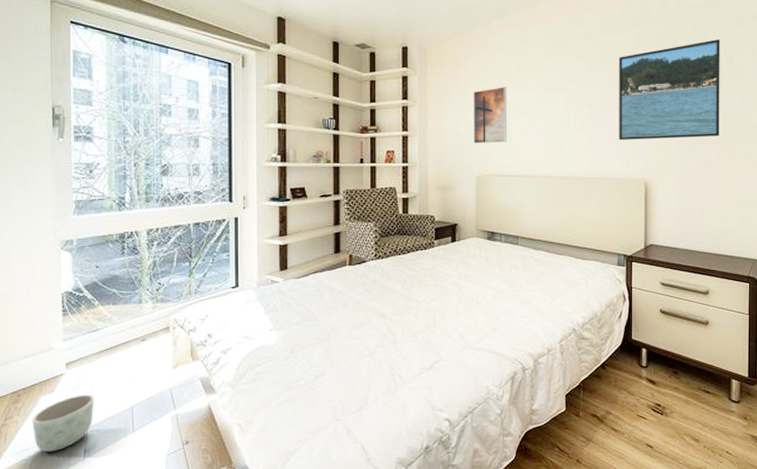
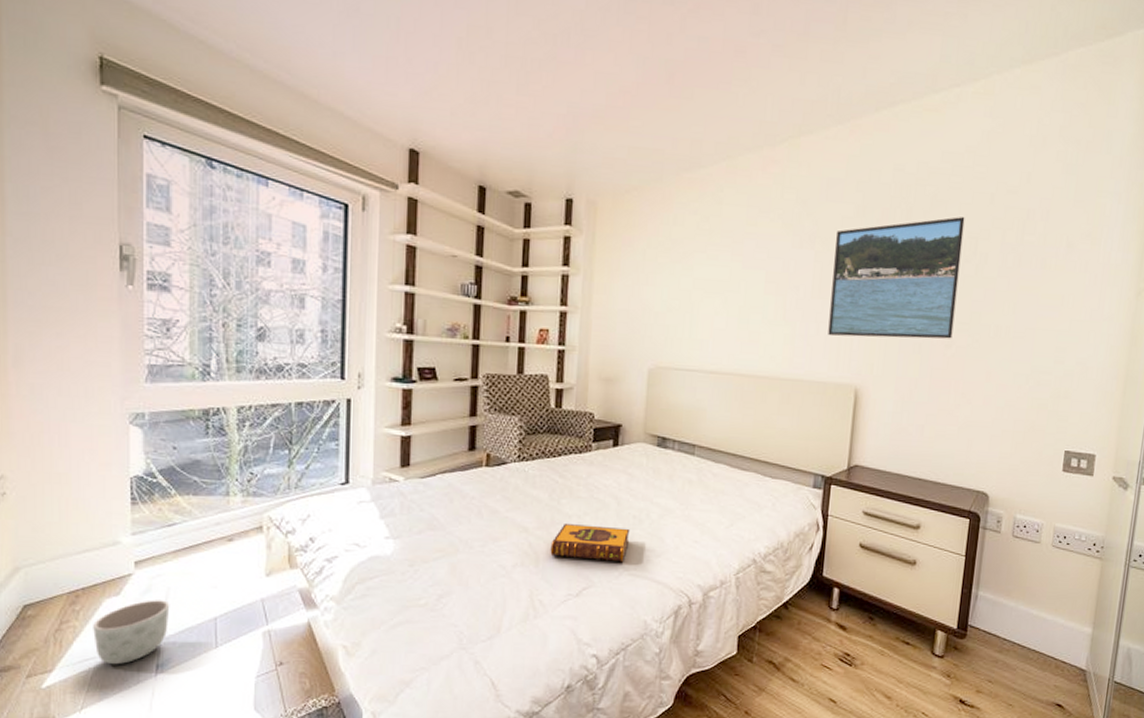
hardback book: none [405,308,470,338] -> present [550,524,630,563]
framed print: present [473,87,507,144] -> none [647,258,694,329]

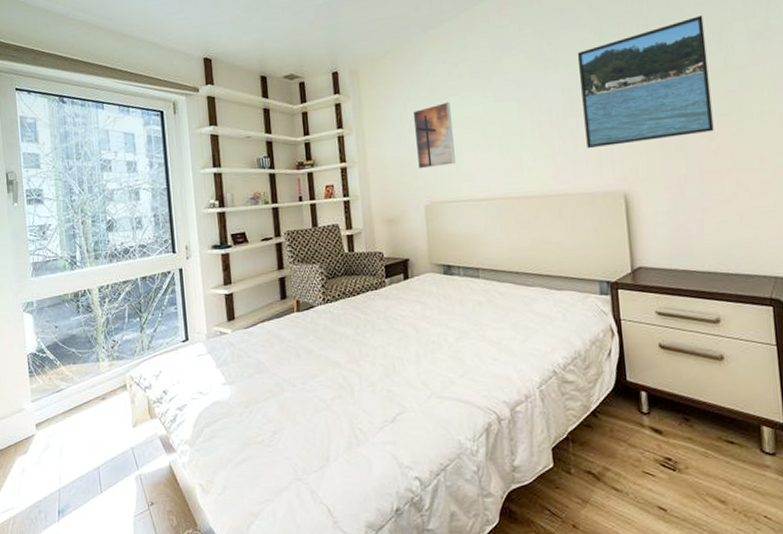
planter: present [93,600,170,665] -> none [10,455,64,514]
hardback book: present [550,524,630,563] -> none [362,353,433,386]
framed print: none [647,258,694,329] -> present [412,102,456,169]

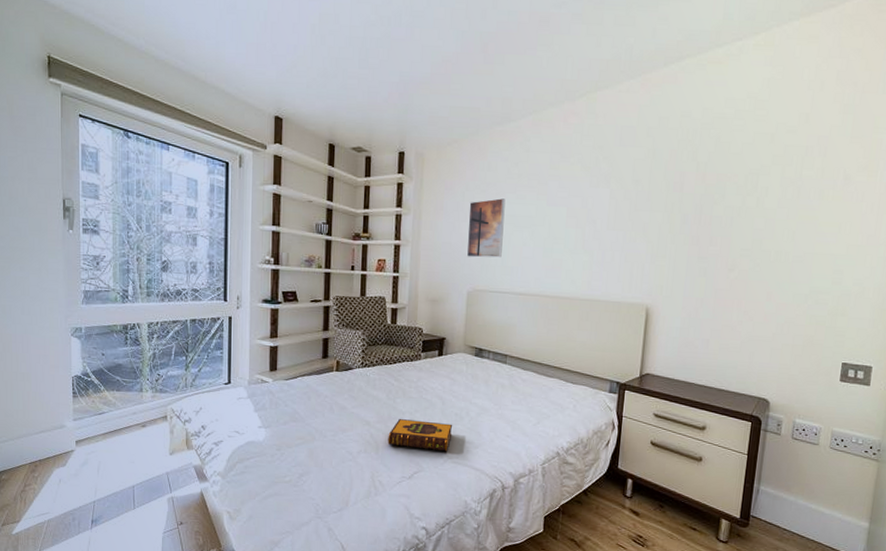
hardback book: none [362,353,433,386] -> present [388,419,453,452]
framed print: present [578,16,714,149] -> none [622,155,747,264]

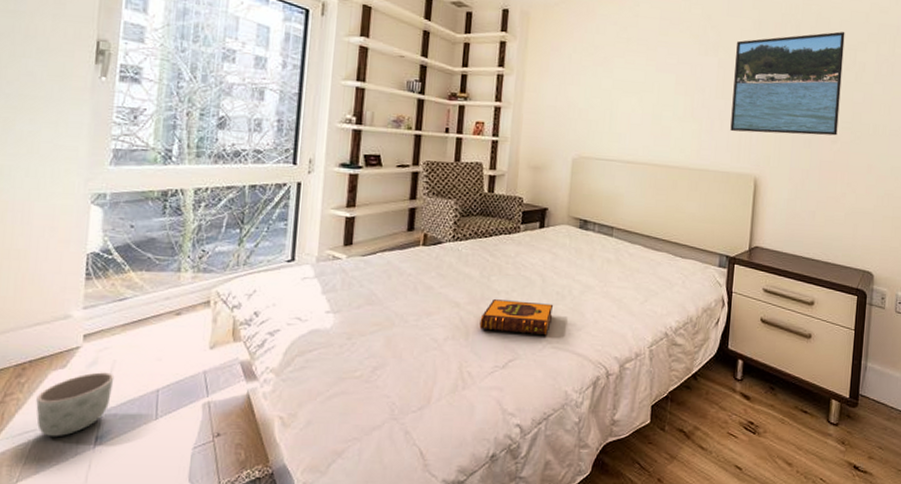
planter: none [47,470,101,519] -> present [36,372,115,437]
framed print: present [466,198,506,258] -> none [572,62,614,124]
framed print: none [622,155,747,264] -> present [730,31,845,136]

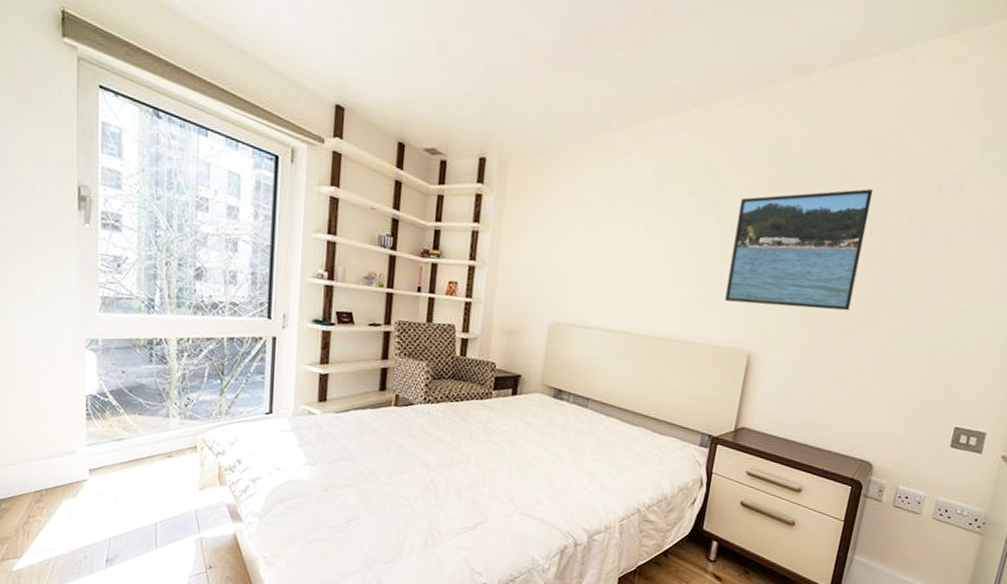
planter: present [36,372,115,437] -> none [55,503,118,557]
hardback book: present [479,299,554,336] -> none [449,463,524,503]

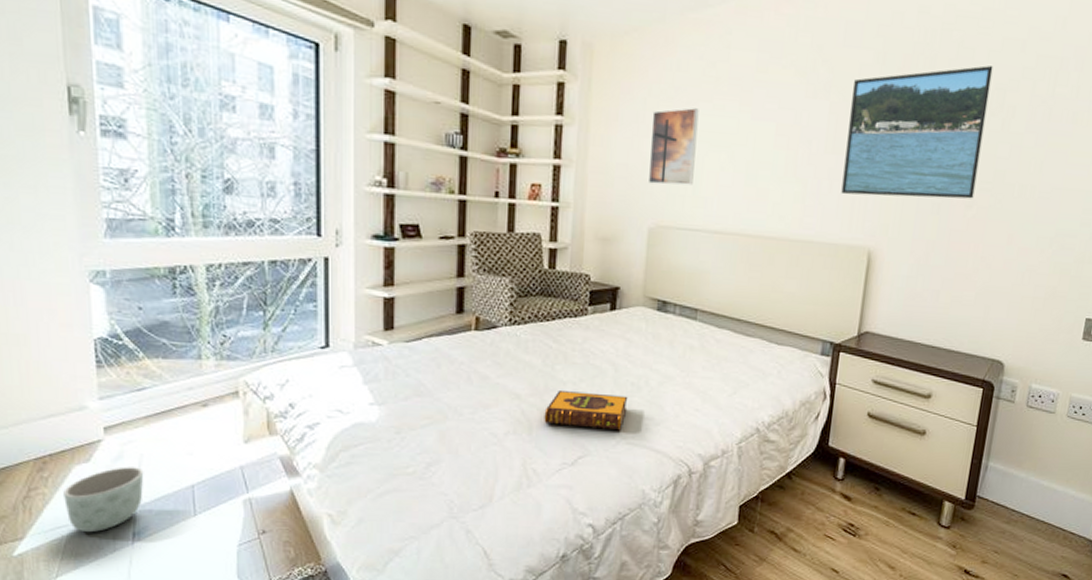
planter: none [55,503,118,557] -> present [63,466,144,533]
hardback book: none [449,463,524,503] -> present [544,391,628,431]
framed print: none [550,219,599,288] -> present [647,108,699,185]

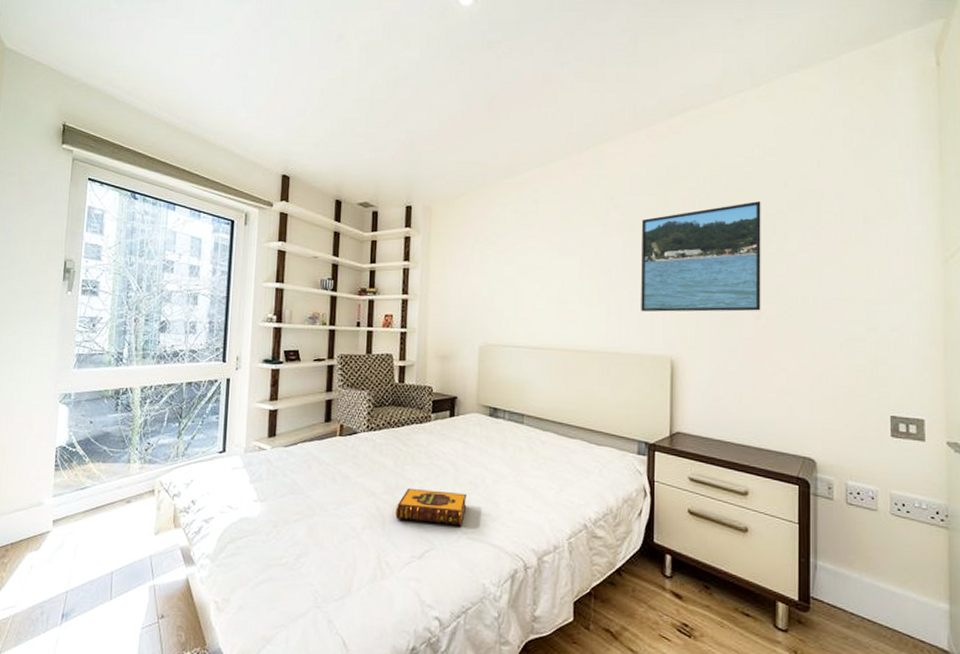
planter: present [63,466,144,533] -> none [15,554,77,613]
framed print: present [647,108,699,185] -> none [477,250,516,311]

